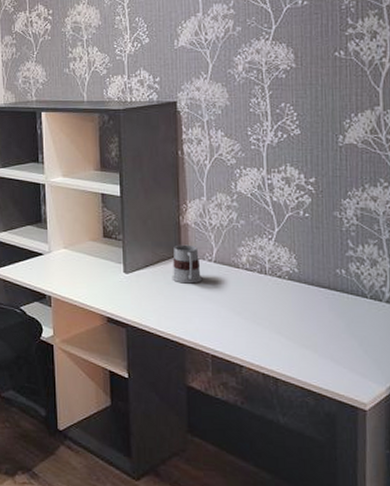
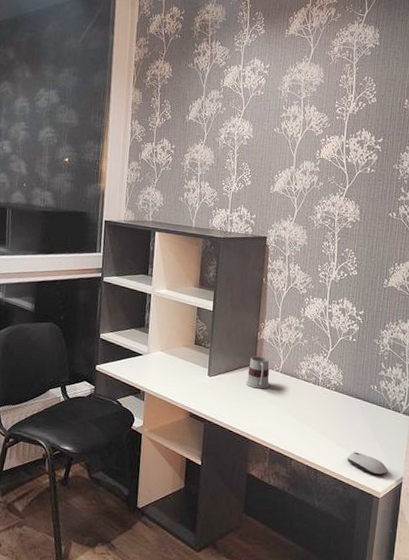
computer mouse: none [315,354,375,381] -> present [347,452,389,475]

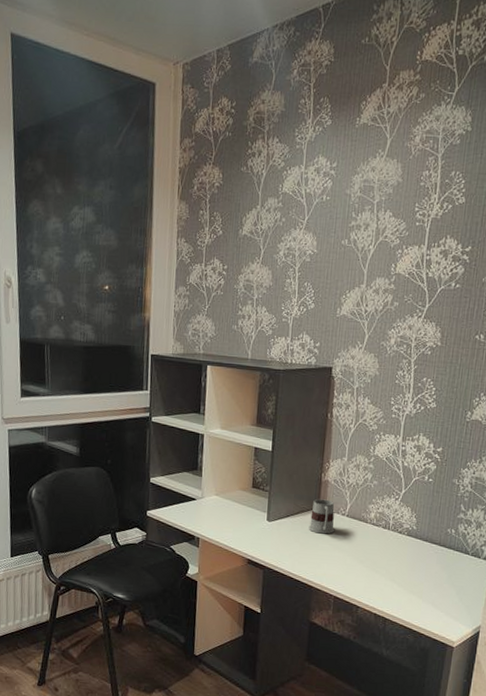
computer mouse: present [347,452,389,475] -> none [419,599,465,624]

